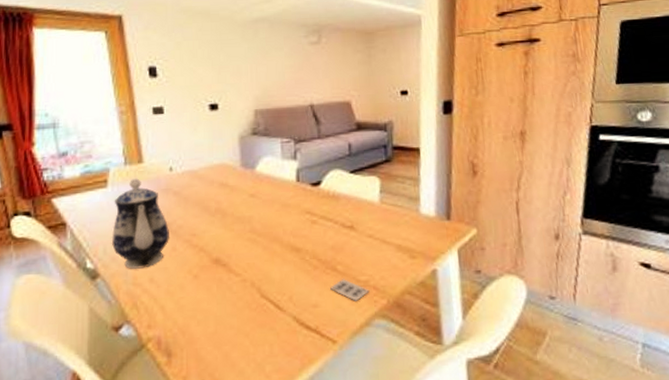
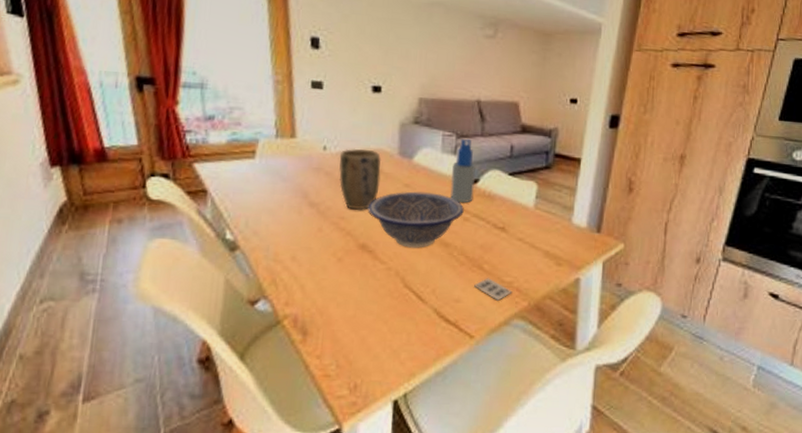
teapot: present [111,178,169,269] -> none [255,153,317,246]
plant pot: none [185,165,226,226] -> present [339,148,382,210]
decorative bowl: none [217,199,311,257] -> present [367,191,464,248]
spray bottle: none [294,142,318,207] -> present [450,138,476,203]

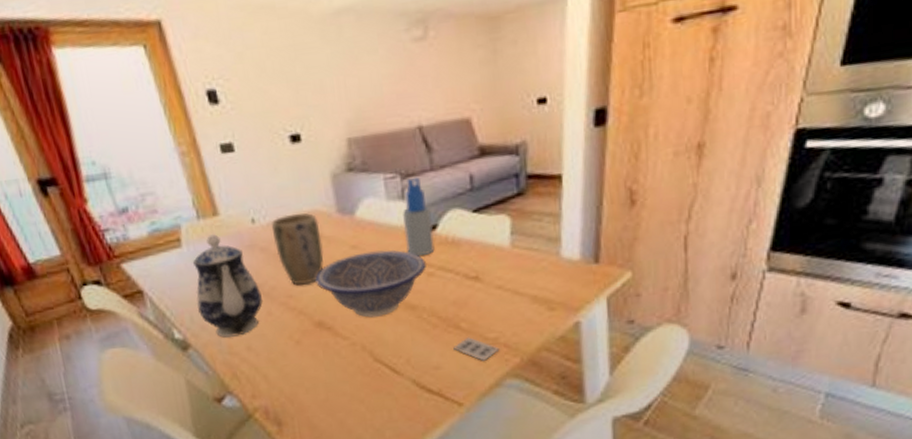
teapot: none [255,153,317,246] -> present [192,234,263,338]

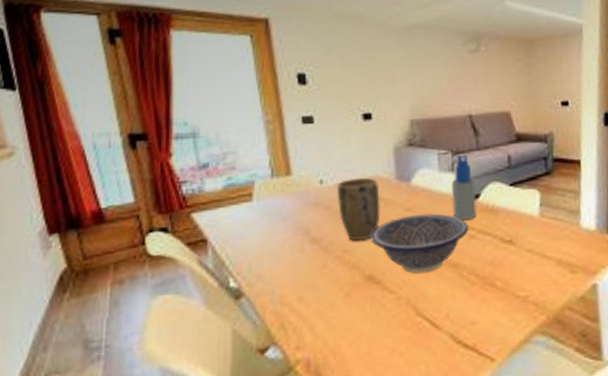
teapot: present [192,234,263,338] -> none [256,191,319,288]
playing card: present [453,337,500,361] -> none [489,295,529,318]

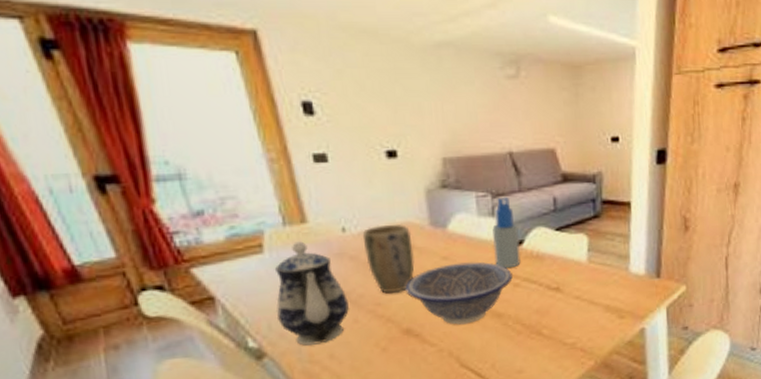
teapot: none [256,191,319,288] -> present [274,241,349,346]

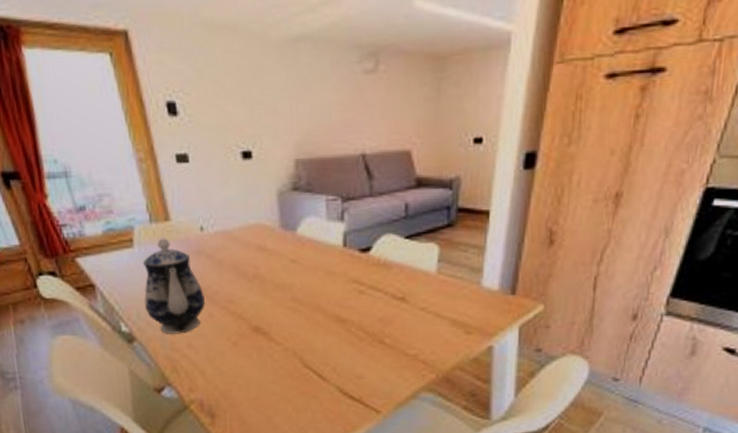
plant pot: present [362,224,415,294] -> none [218,225,265,292]
decorative bowl: present [405,262,513,325] -> none [255,266,358,327]
spray bottle: present [492,196,521,269] -> none [341,201,367,275]

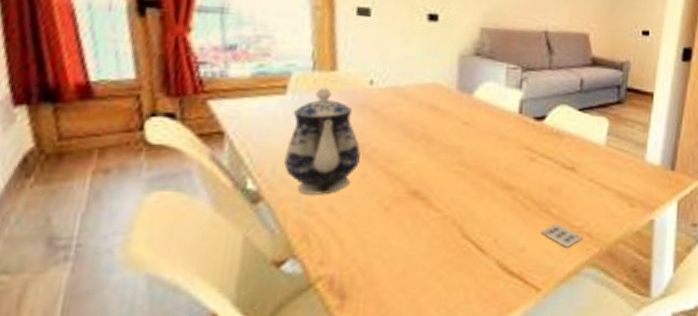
playing card: none [376,352,418,375] -> present [541,223,583,248]

